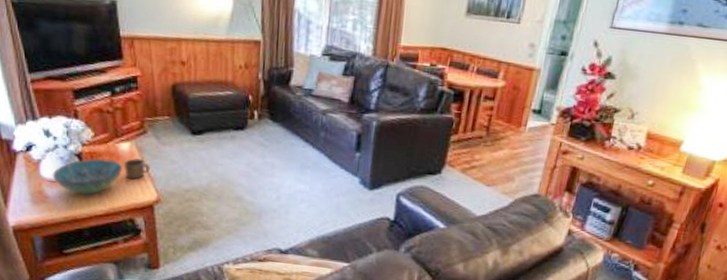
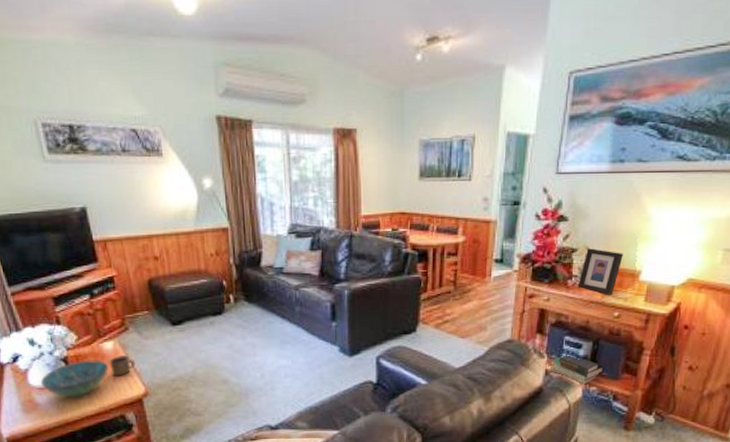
books: none [572,216,628,250] -> present [549,354,602,385]
picture frame: none [615,110,668,162] -> present [578,248,623,295]

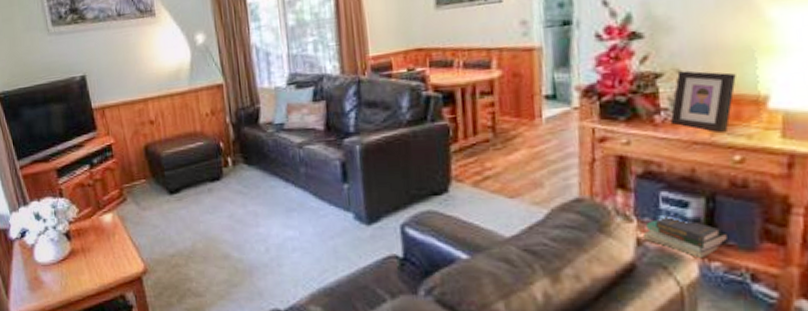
decorative bowl: present [40,360,108,398] -> none [45,234,108,276]
mug: present [109,355,135,376] -> none [108,228,134,252]

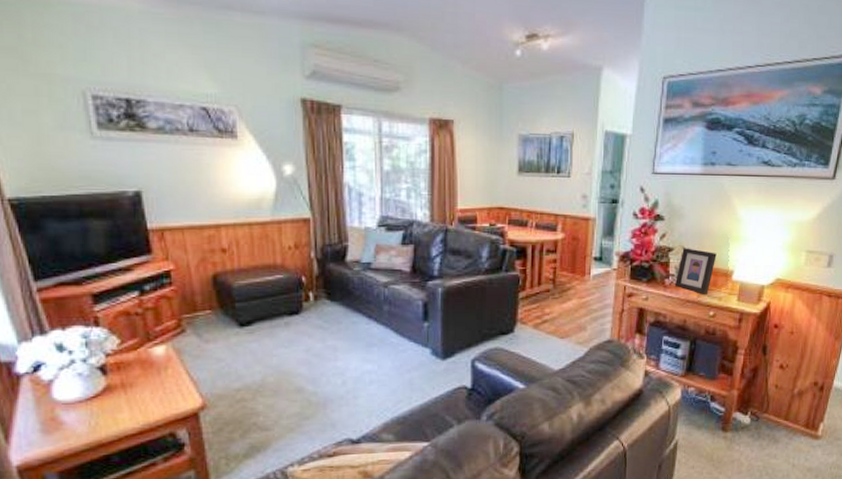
books: present [642,215,727,259] -> none [649,354,700,386]

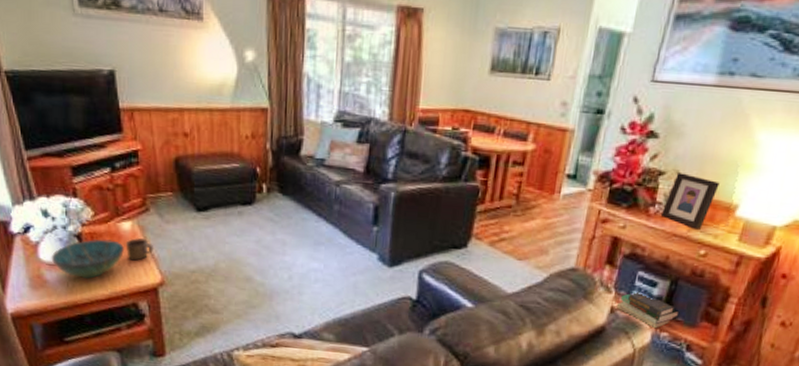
decorative bowl: none [68,367,157,414] -> present [51,238,124,280]
mug: none [158,361,191,387] -> present [125,237,153,261]
books: none [649,354,700,386] -> present [615,291,678,329]

